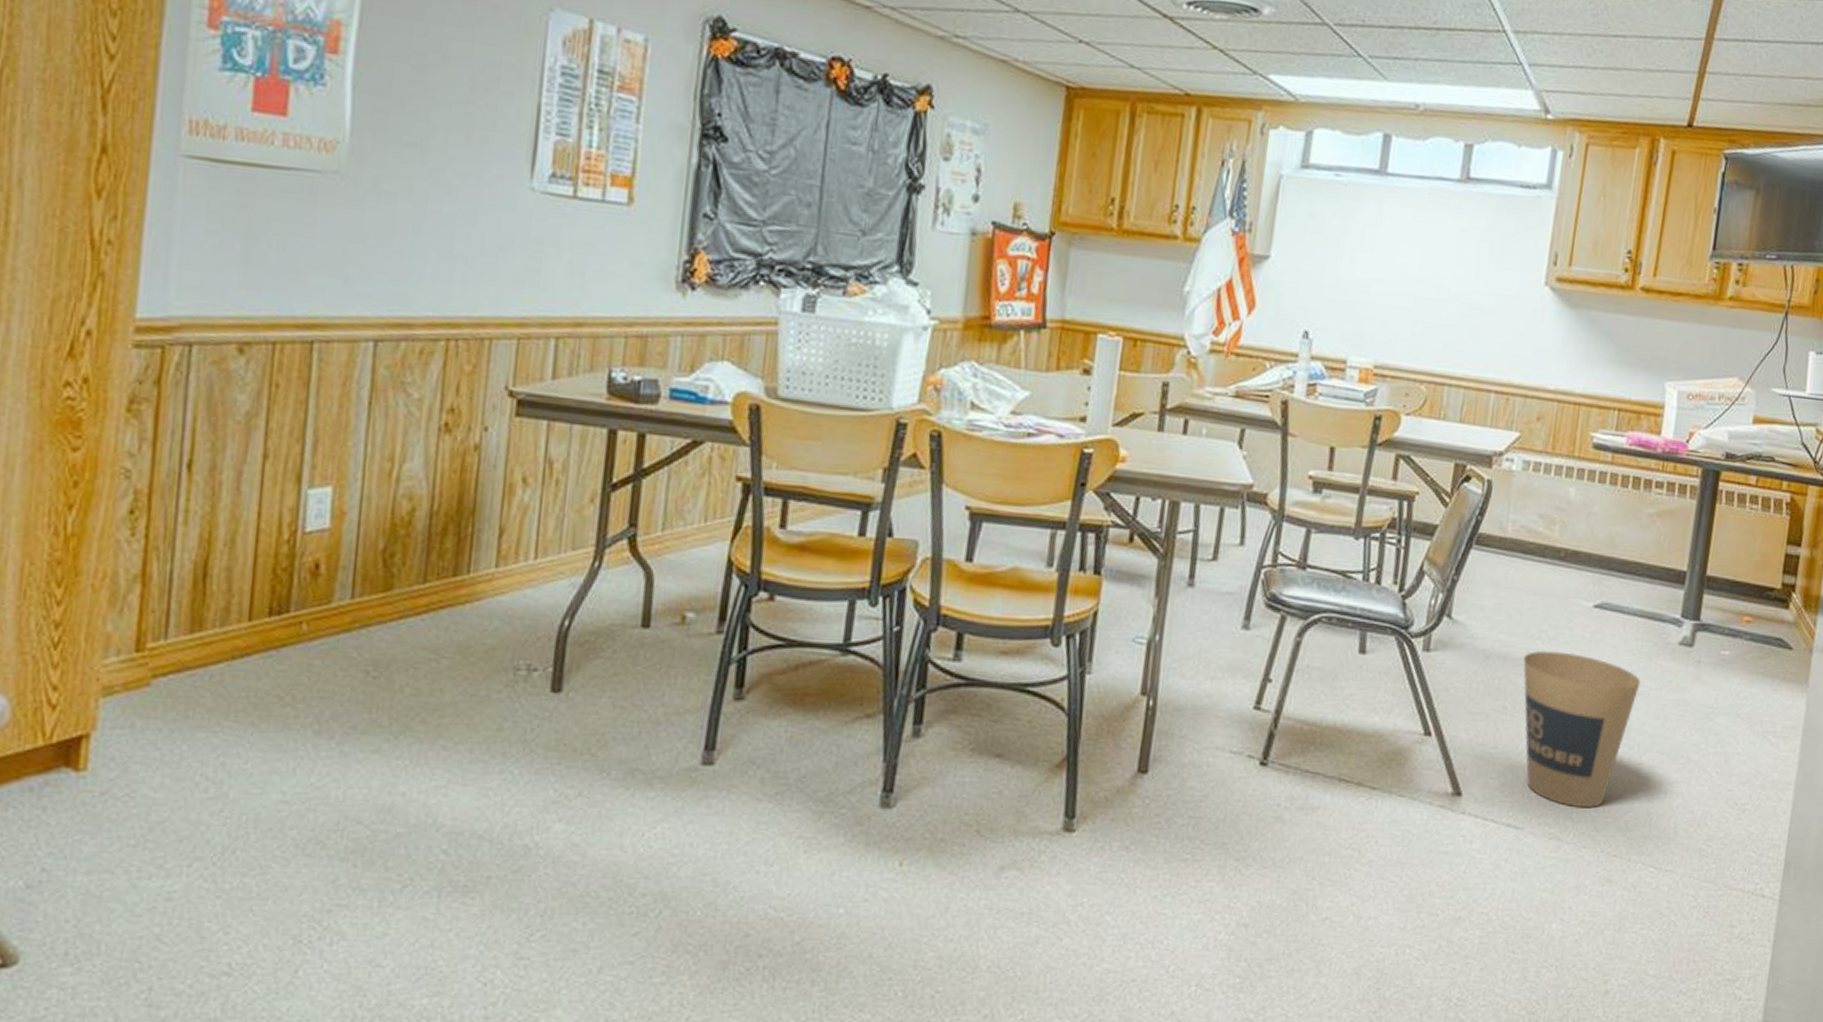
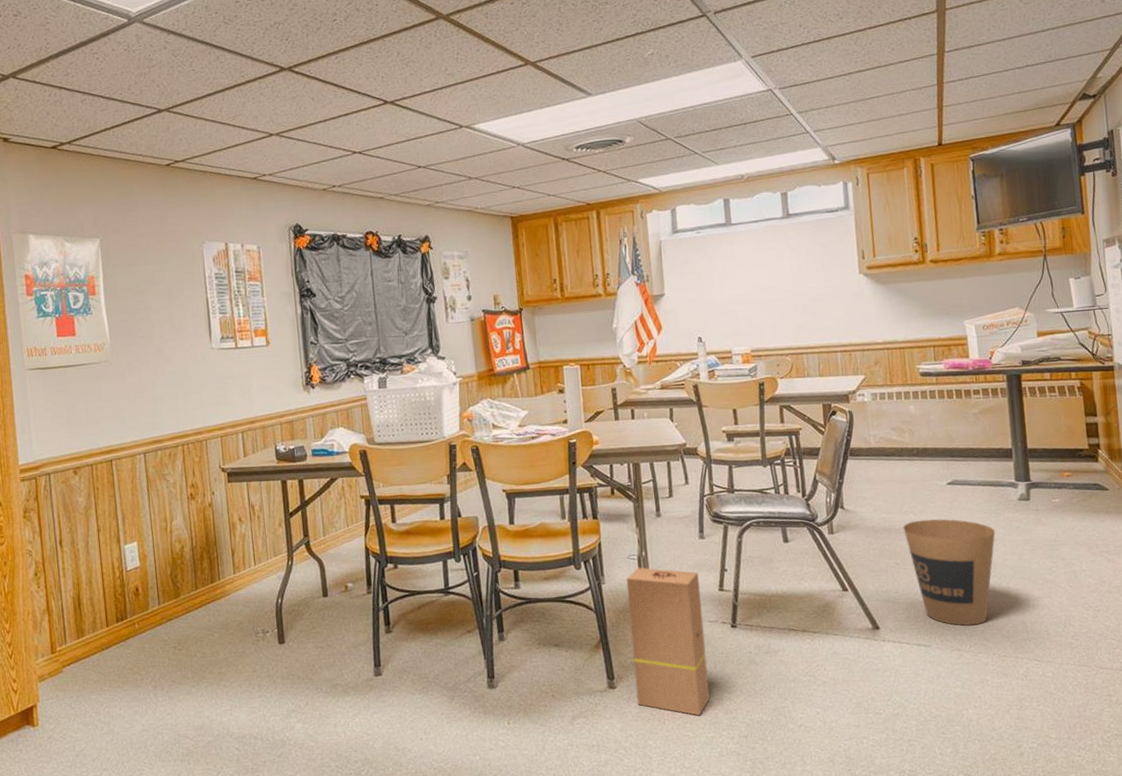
cardboard box: none [1101,657,1231,888] -> present [626,567,710,716]

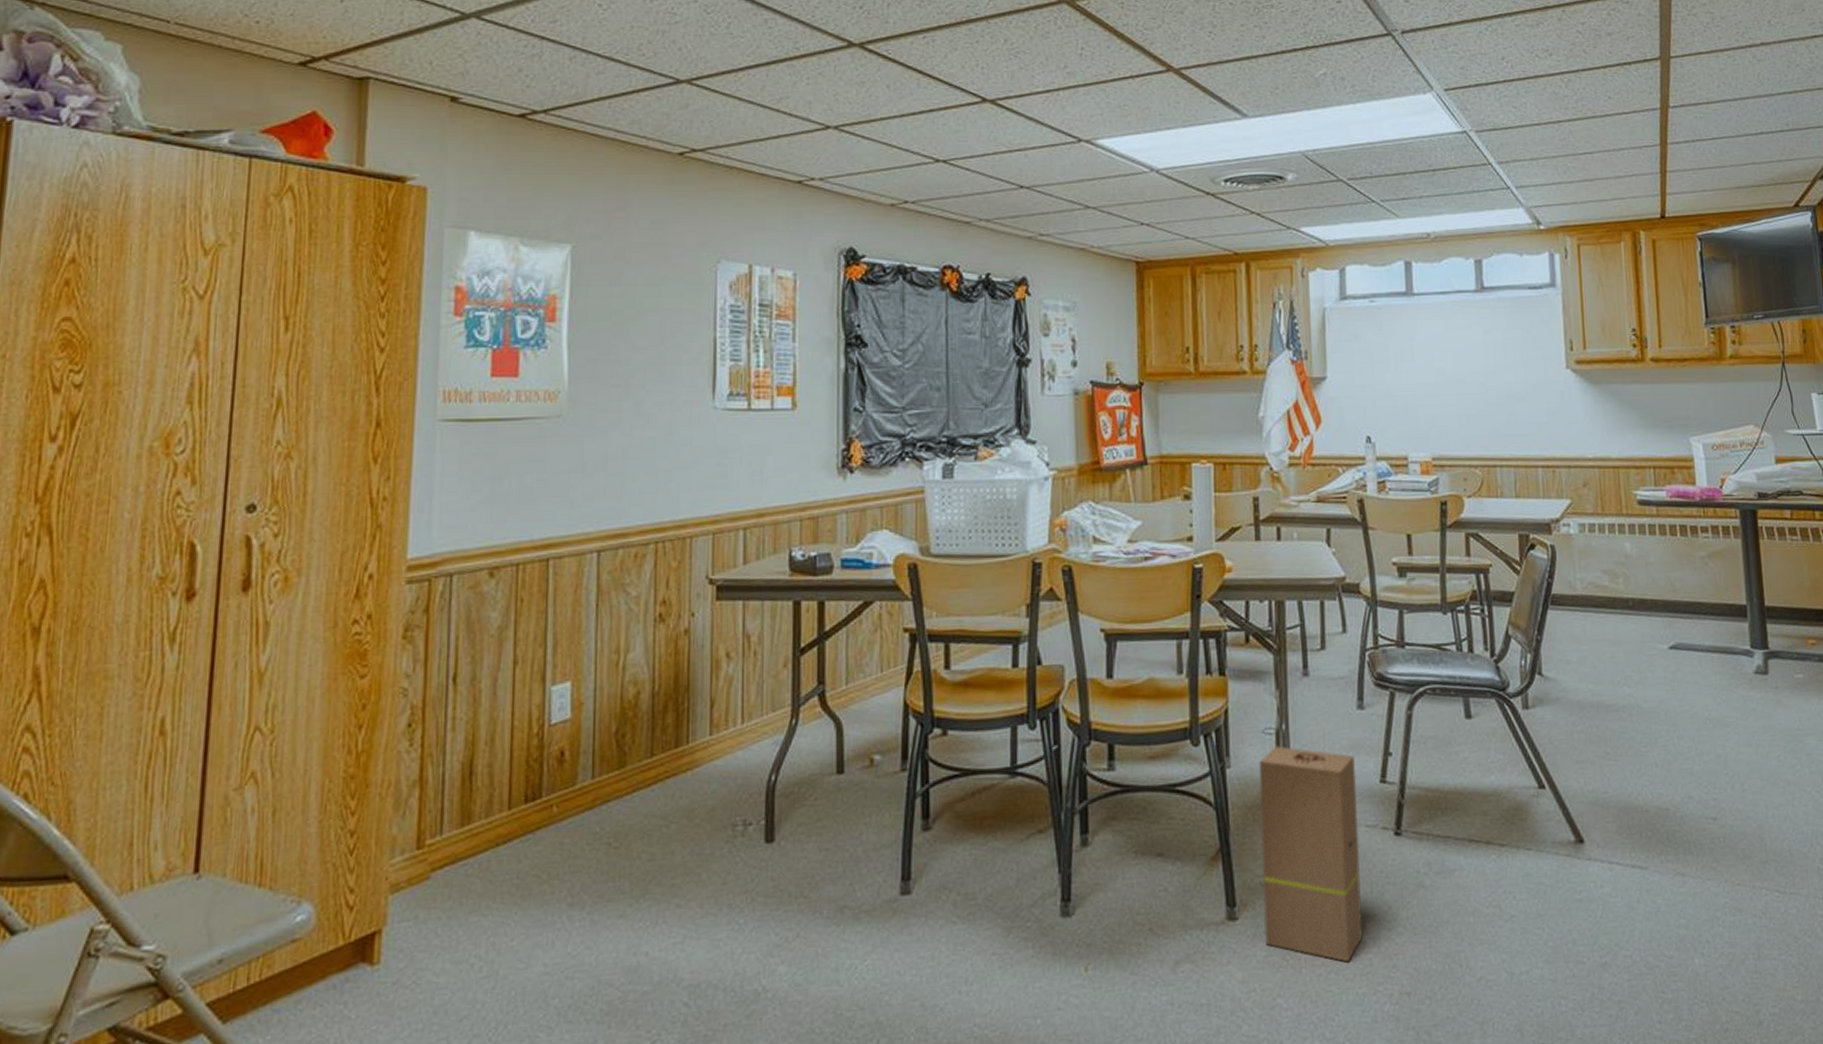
trash can: present [903,518,996,626] -> none [1615,693,1727,842]

